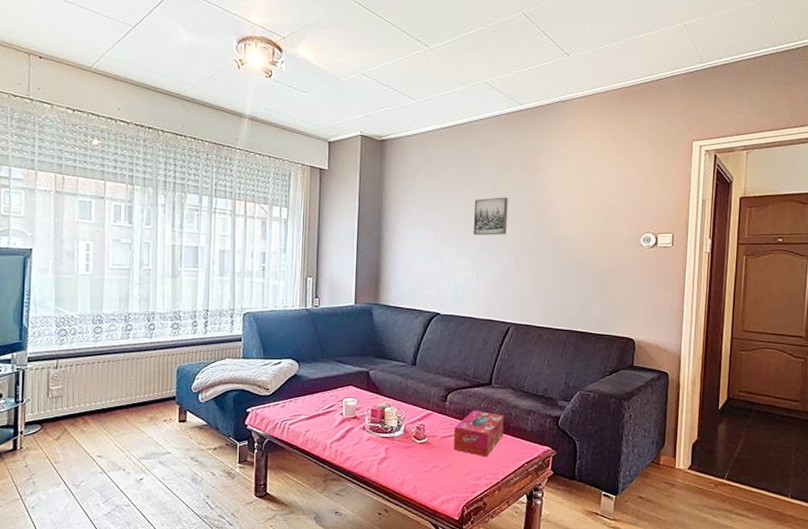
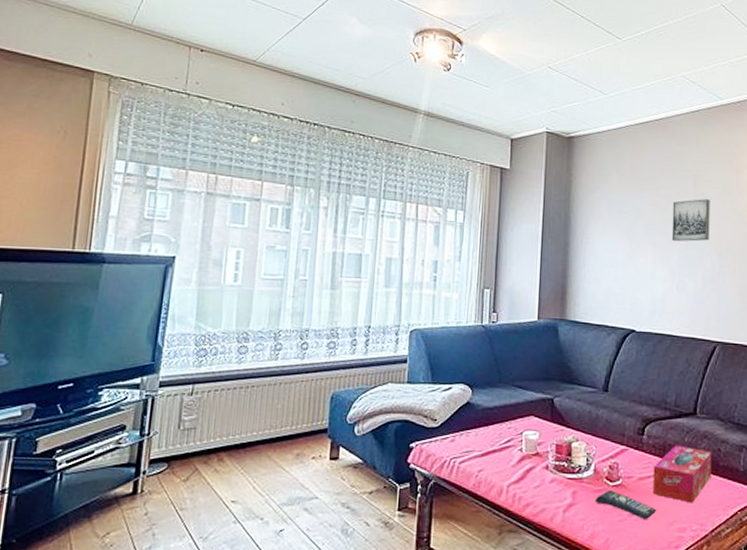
remote control: none [404,447,457,471] -> present [594,491,657,520]

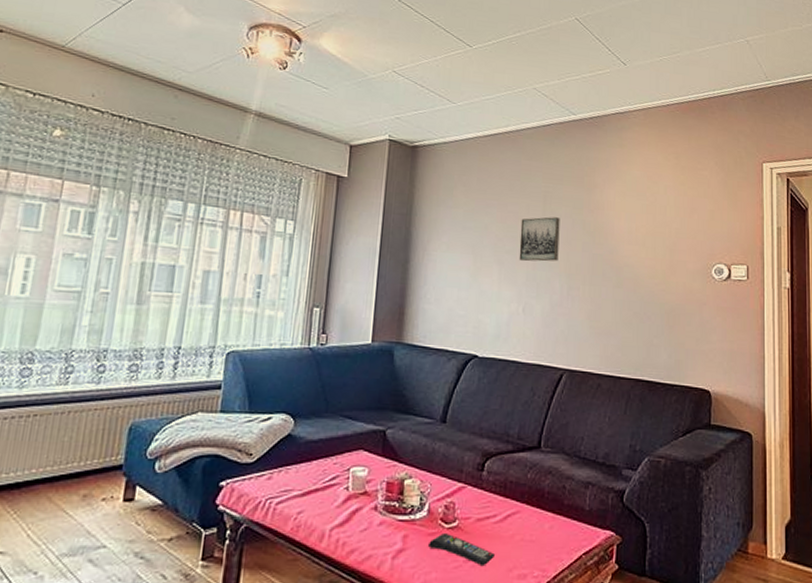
tissue box: present [652,445,712,503] -> none [491,482,556,547]

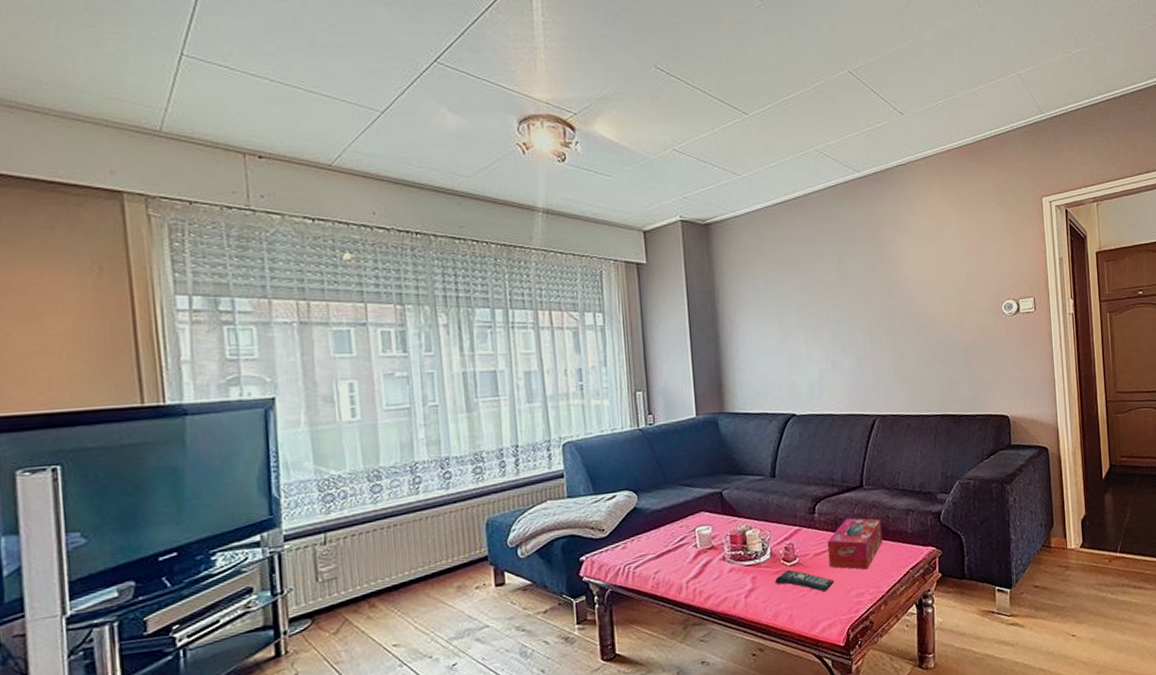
tissue box: none [491,482,556,547] -> present [827,517,883,570]
wall art: present [519,217,560,262] -> none [819,276,859,322]

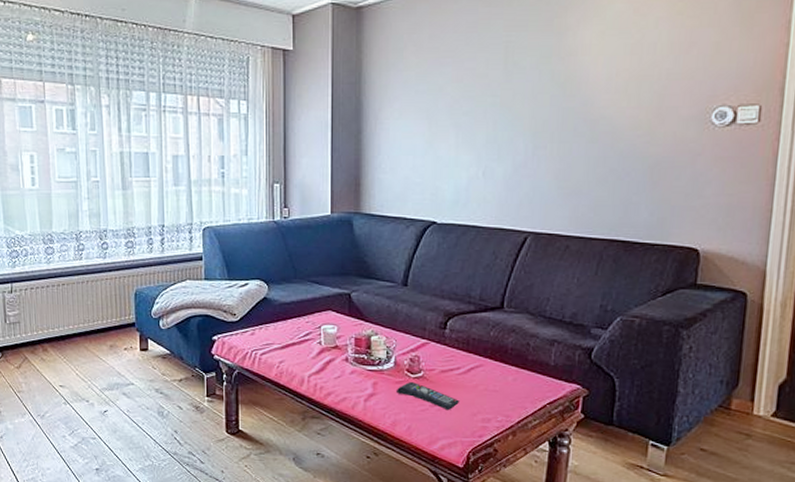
tissue box: present [827,517,883,570] -> none [455,339,520,396]

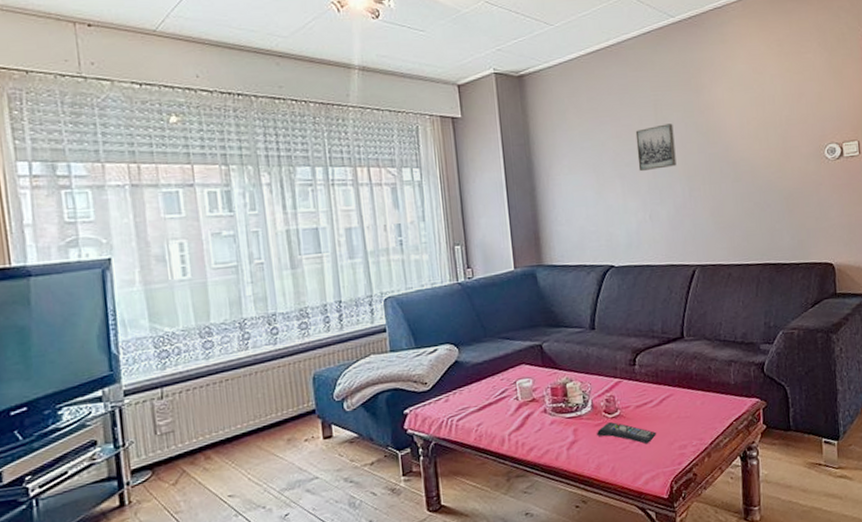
wall art: none [477,70,525,123] -> present [635,123,677,172]

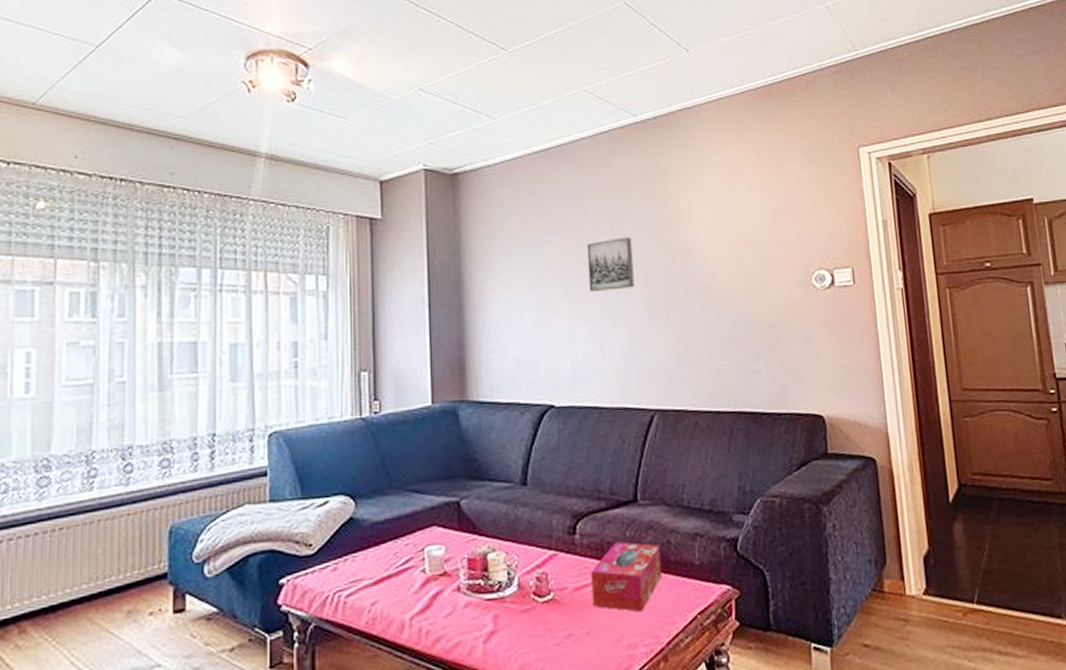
remote control: present [596,422,657,444] -> none [521,608,600,640]
tissue box: none [648,369,705,422] -> present [590,541,662,612]

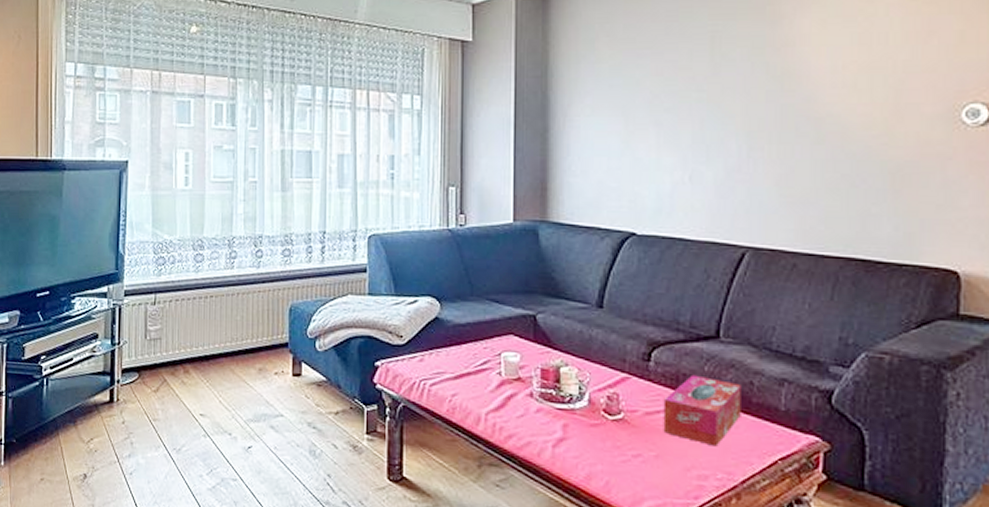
wall art: present [586,237,635,293] -> none [681,62,734,120]

